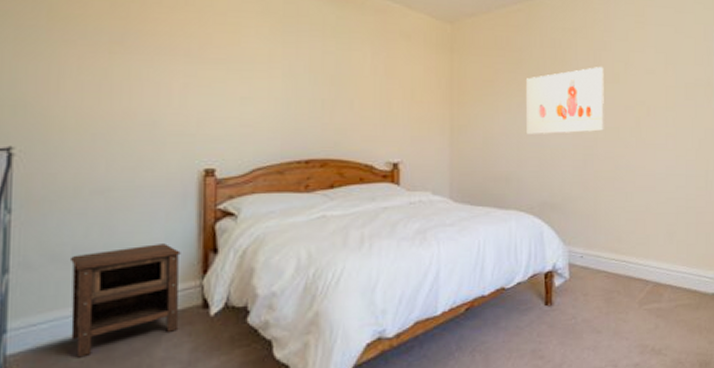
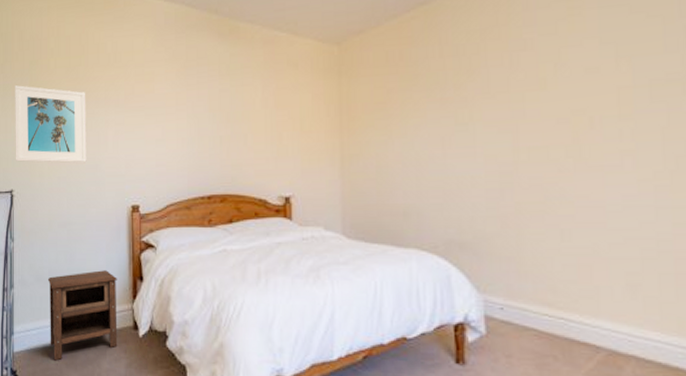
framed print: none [17,14,141,118] -> present [15,85,87,163]
wall art: present [525,67,604,135] -> none [423,72,527,162]

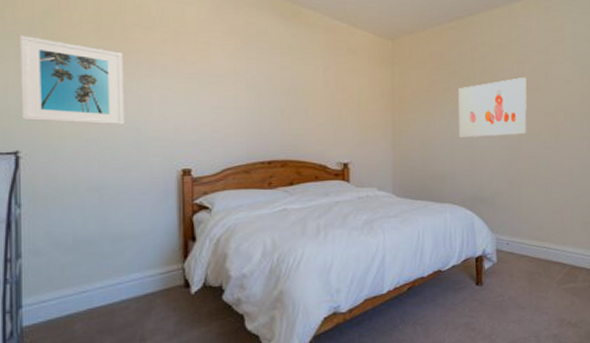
nightstand: present [47,270,118,361] -> none [71,233,165,329]
wall art: none [423,72,527,162] -> present [458,78,527,138]

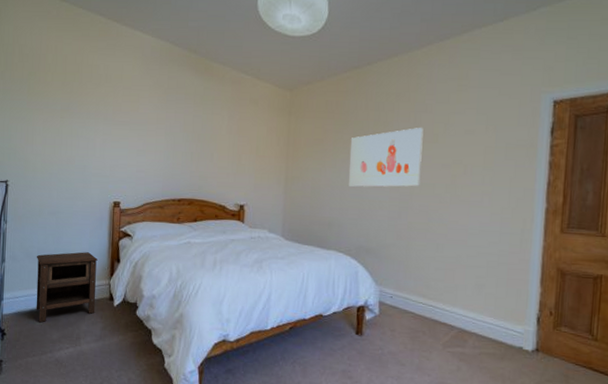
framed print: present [20,36,125,126] -> none [11,92,78,164]
nightstand: none [71,233,165,329] -> present [36,252,98,323]

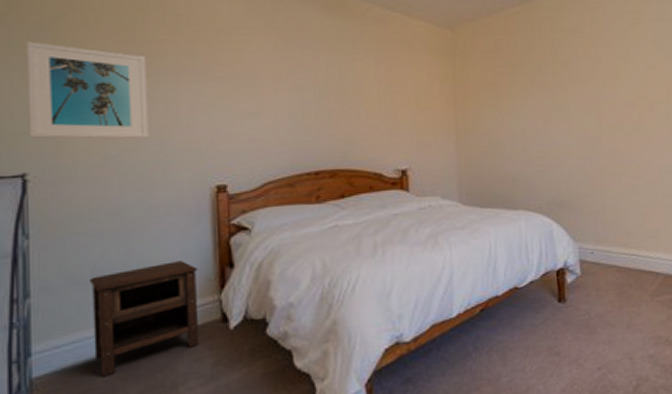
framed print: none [11,92,78,164] -> present [27,42,149,139]
wall art: present [349,128,424,188] -> none [527,65,608,136]

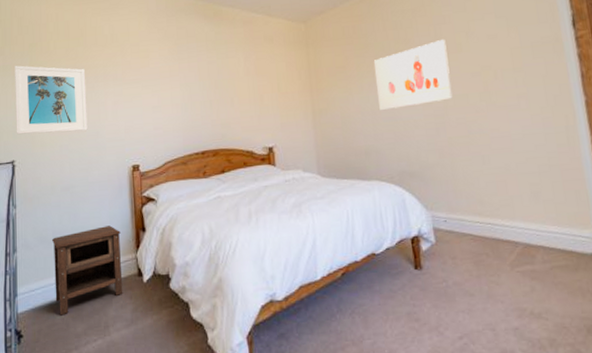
wall art: none [527,65,608,136] -> present [373,39,453,111]

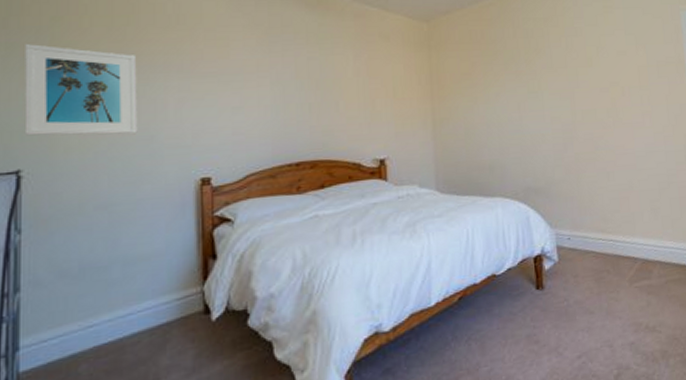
nightstand: present [51,225,123,316] -> none [76,253,182,371]
wall art: present [373,39,453,111] -> none [502,52,581,123]

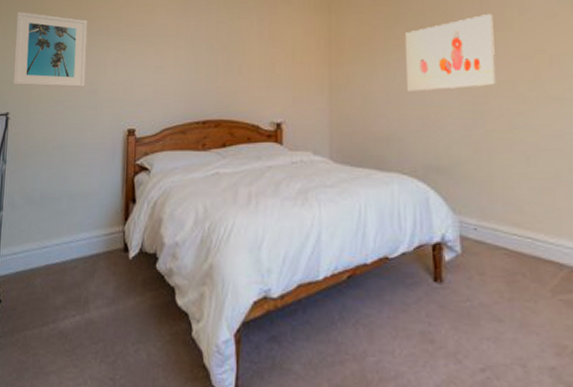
wall art: none [502,52,581,123] -> present [404,14,496,93]

